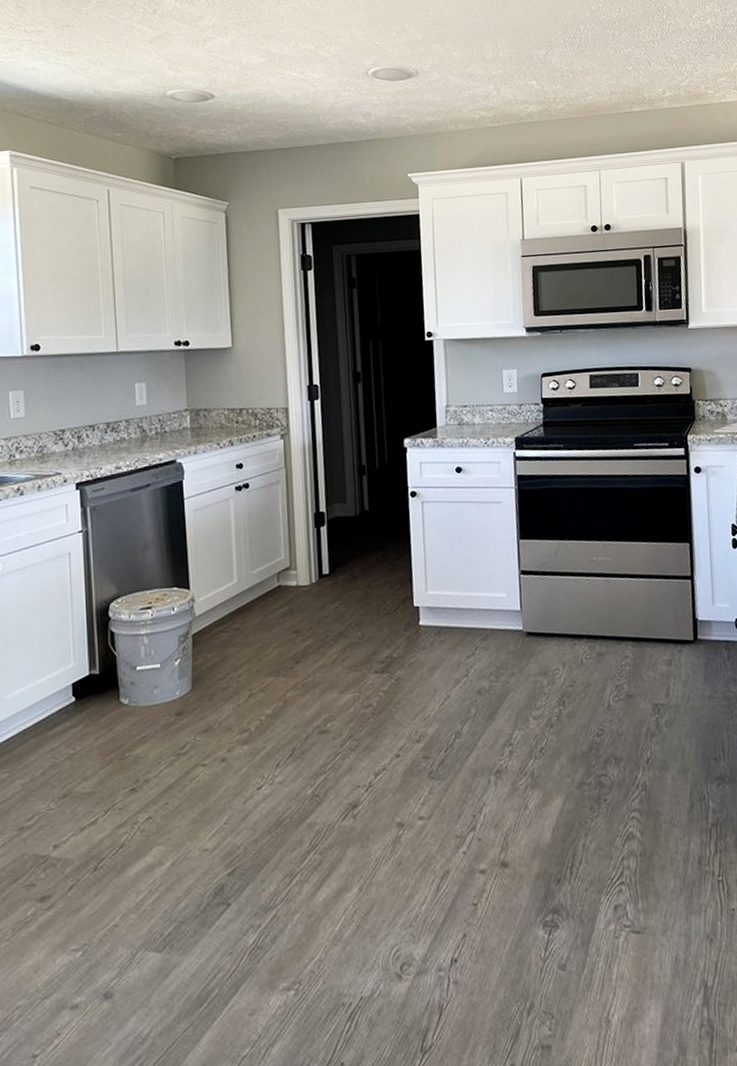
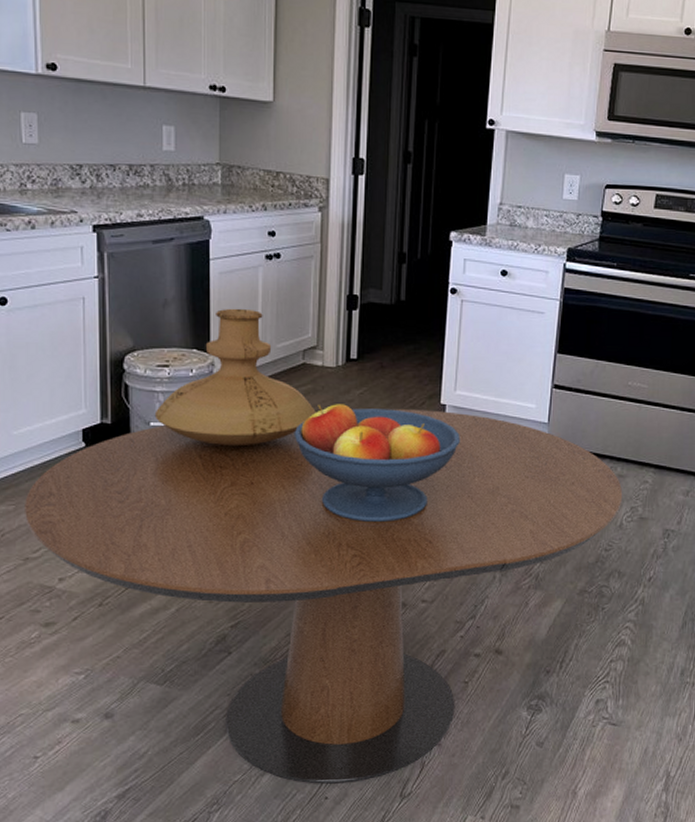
dining table: none [18,612,606,1049] -> present [25,409,623,784]
vase: none [140,540,295,681] -> present [154,308,316,447]
fruit bowl: none [275,618,437,741] -> present [294,404,460,523]

